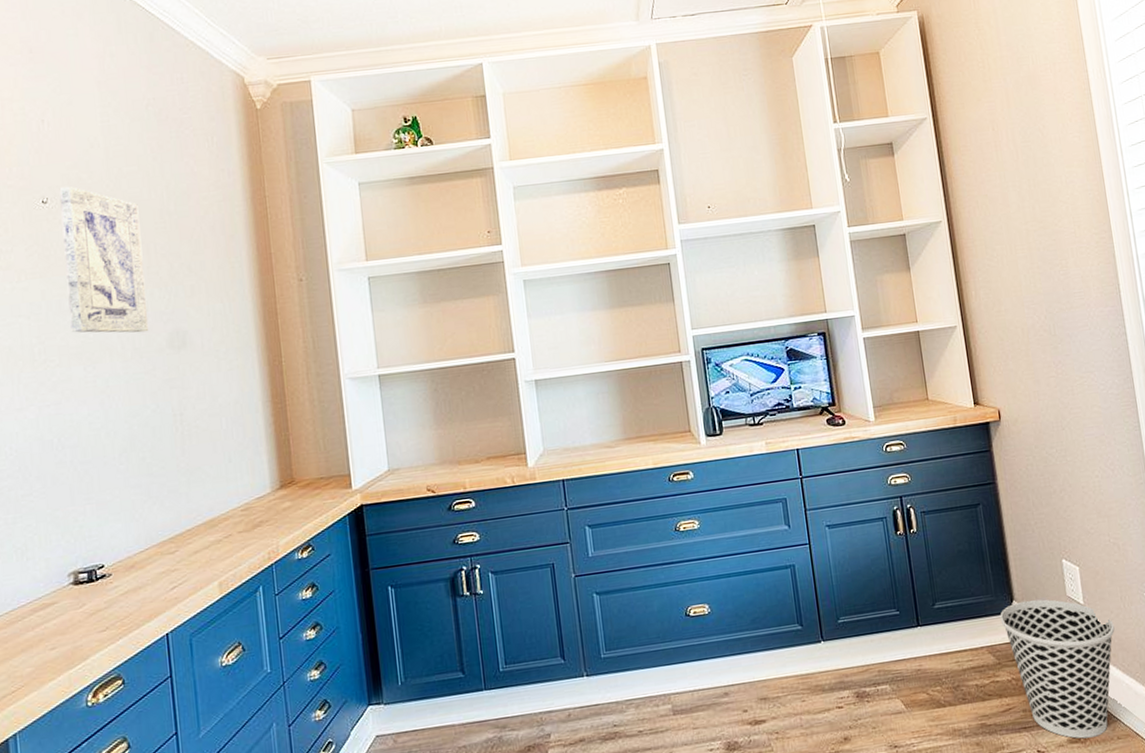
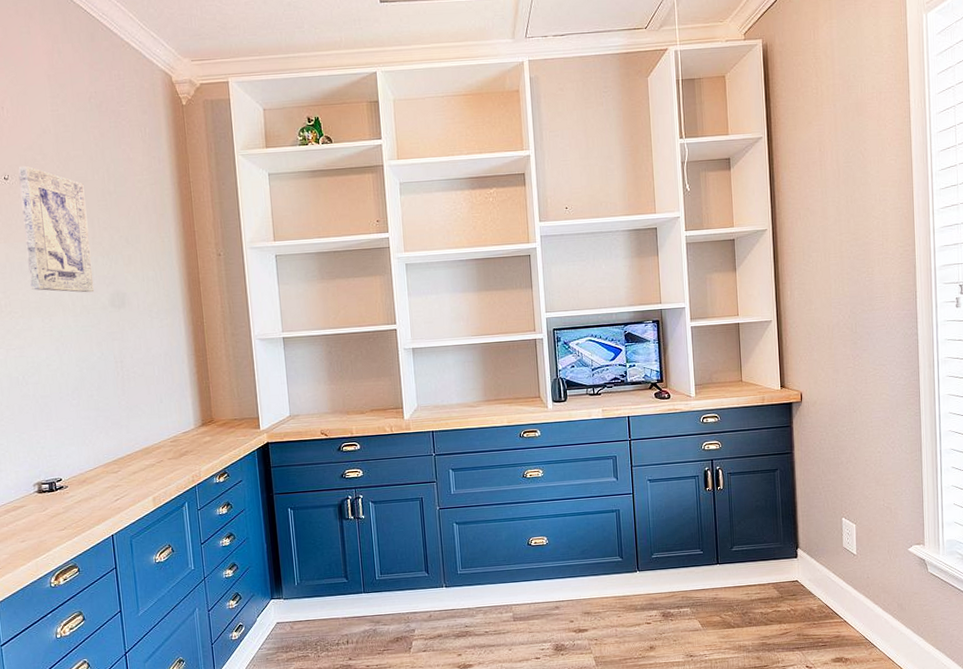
wastebasket: present [1000,599,1115,739] -> none [786,548,880,659]

